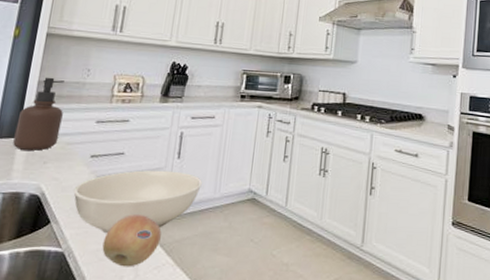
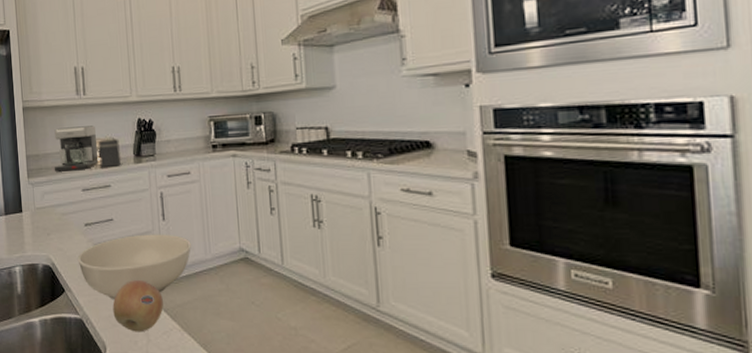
soap dispenser: present [13,77,64,151] -> none [18,150,55,224]
coffee maker: none [68,59,126,102] -> present [54,125,99,172]
cylinder: none [122,76,149,104] -> present [98,139,122,168]

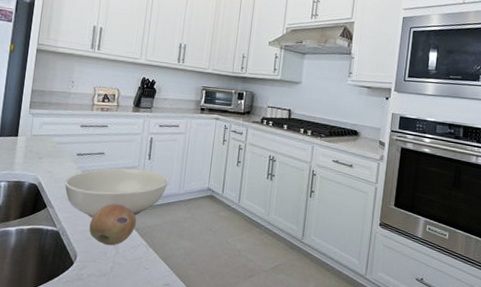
coffee maker: present [54,125,99,172] -> none [57,72,103,110]
cylinder: present [98,139,122,168] -> none [101,88,123,113]

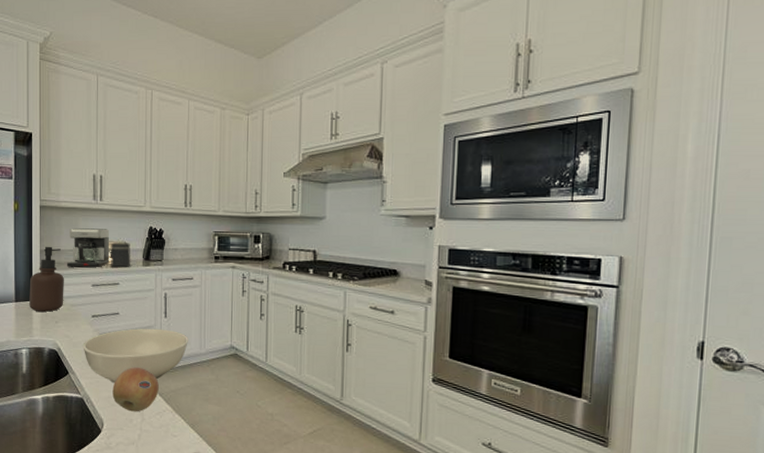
soap dispenser: none [14,86,53,148] -> present [29,246,64,312]
coffee maker: none [57,72,103,110] -> present [66,228,110,268]
cylinder: none [101,88,123,113] -> present [110,242,131,268]

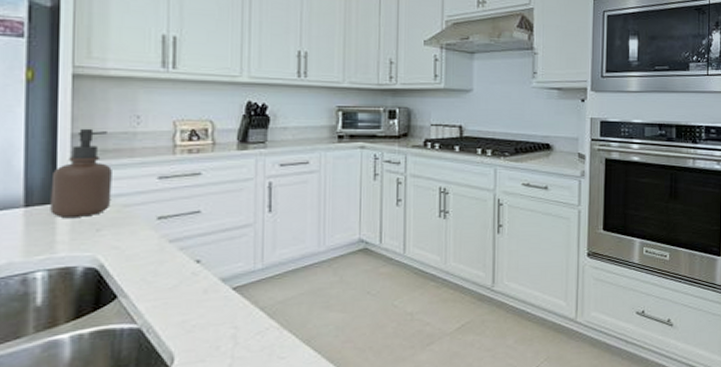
coffee maker: present [66,228,110,268] -> none [116,103,187,155]
bowl: present [83,328,188,384] -> none [142,226,302,303]
cylinder: present [110,242,131,268] -> none [187,121,220,154]
fruit: present [112,366,159,412] -> none [189,277,260,337]

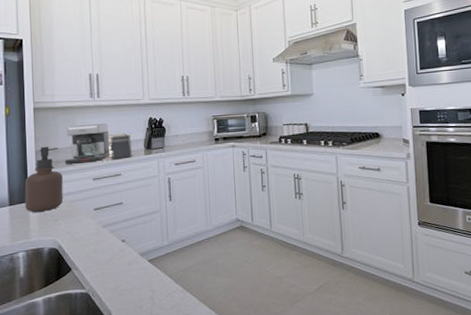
coffee maker: none [116,103,187,155] -> present [64,124,110,164]
cylinder: none [187,121,220,154] -> present [110,135,133,160]

